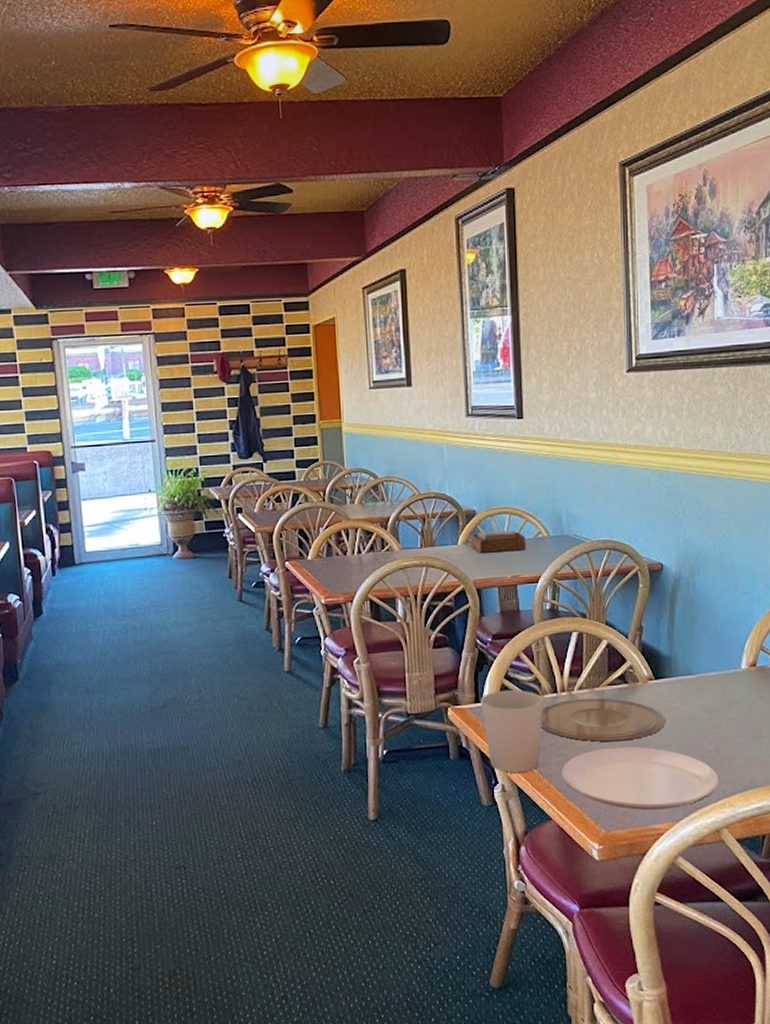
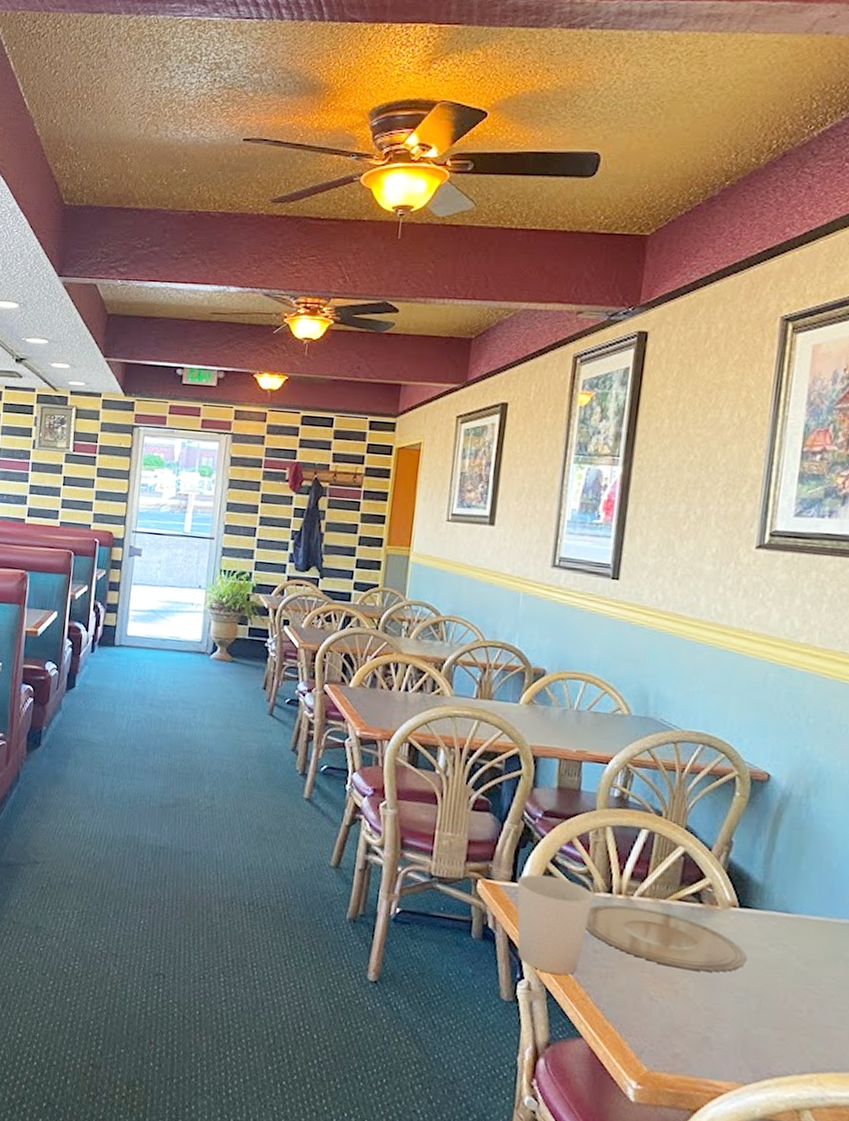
napkin holder: present [470,530,527,555] -> none [534,694,601,725]
plate: present [562,746,719,810] -> none [603,970,808,1068]

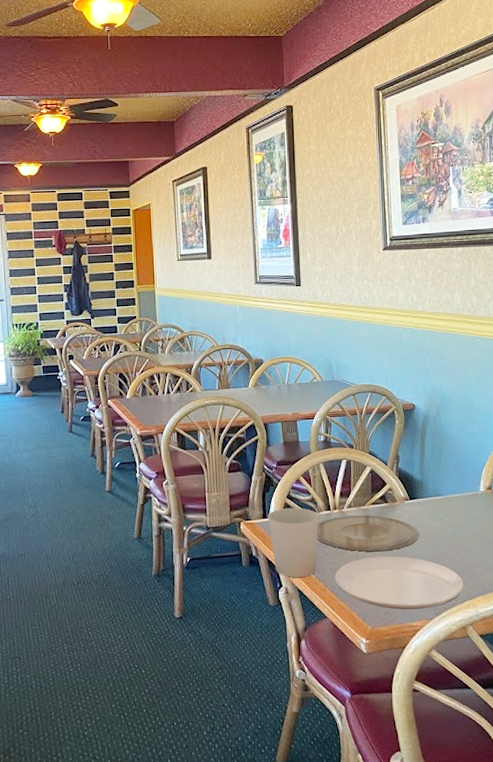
plate: none [603,970,808,1068] -> present [335,556,464,610]

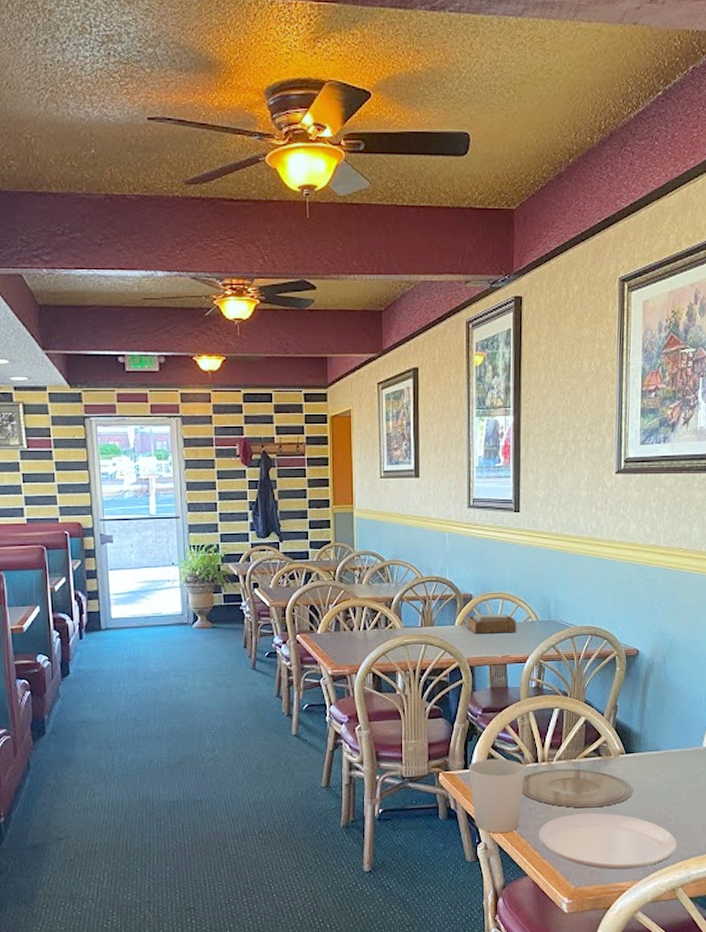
napkin holder: none [259,376,304,395] -> present [467,614,517,635]

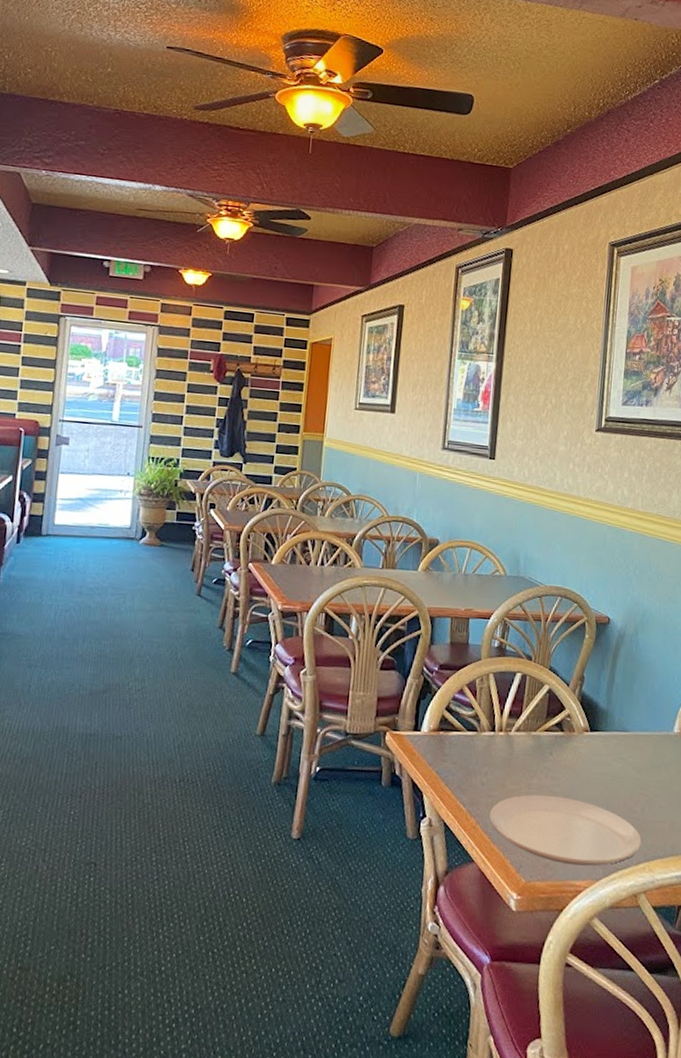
napkin holder: present [467,614,517,635] -> none [430,561,484,586]
dixie cup: present [469,758,525,834] -> none [418,721,480,809]
plate: present [521,768,633,808] -> none [474,740,596,790]

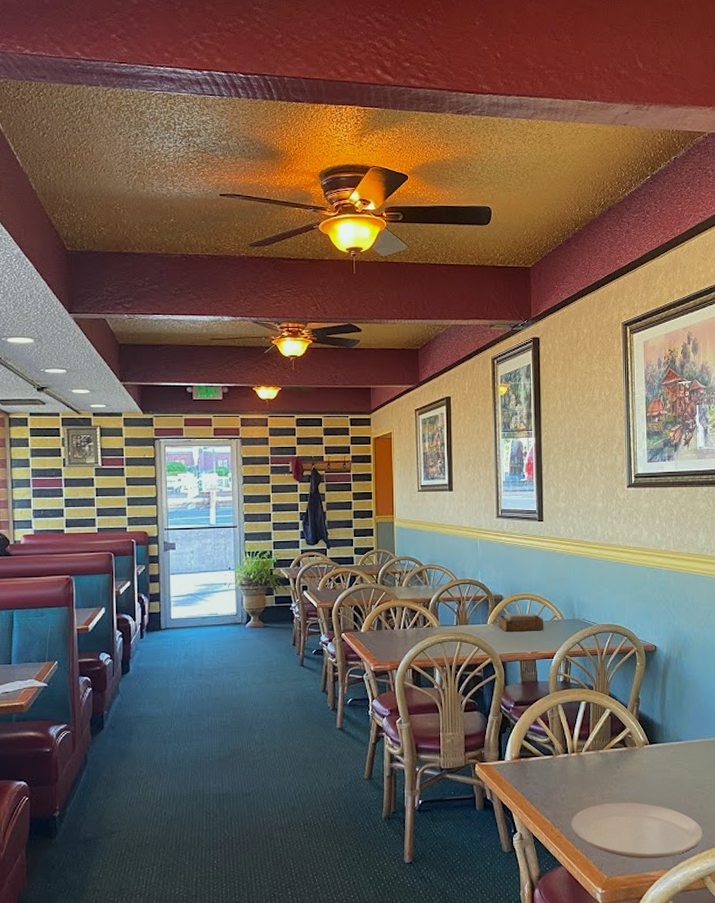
napkin holder: none [430,561,484,586] -> present [498,613,544,633]

